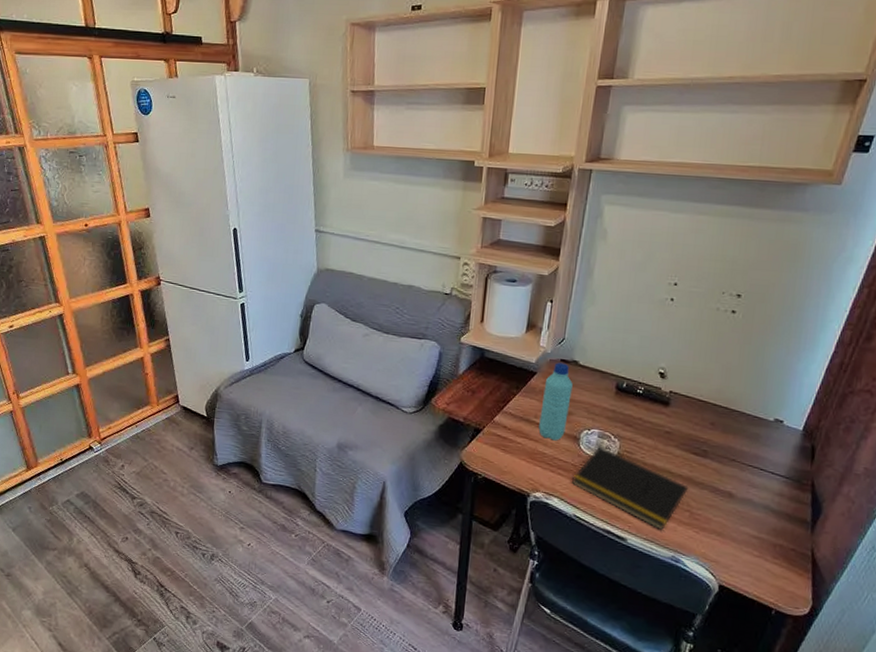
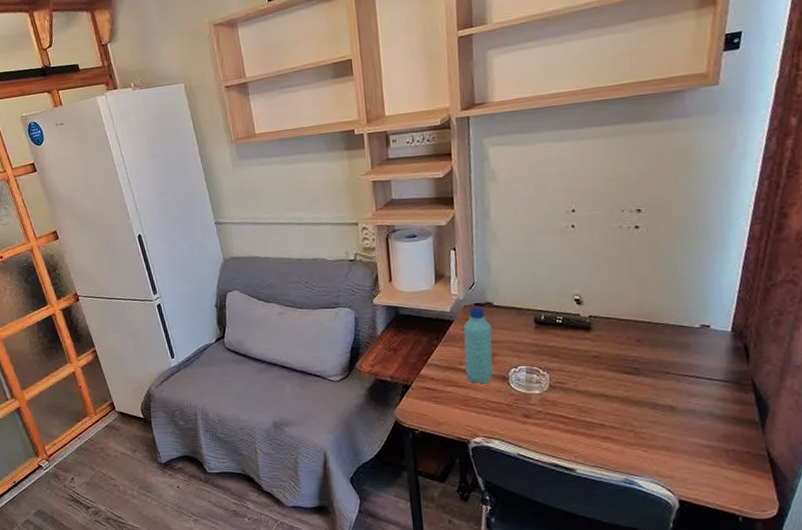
notepad: present [571,447,689,531] -> none [508,382,628,455]

